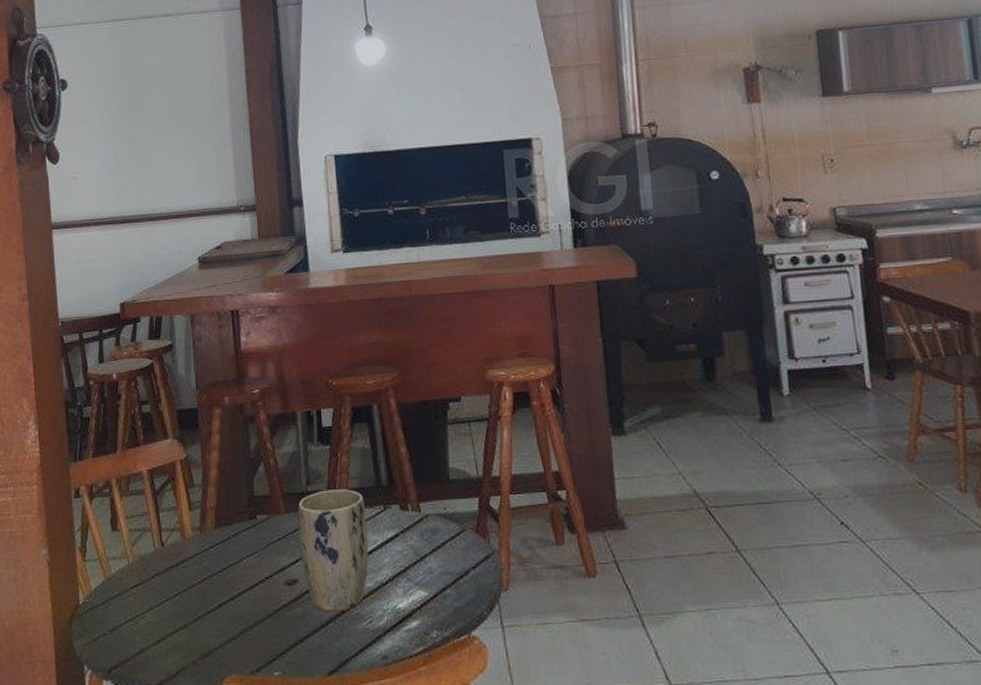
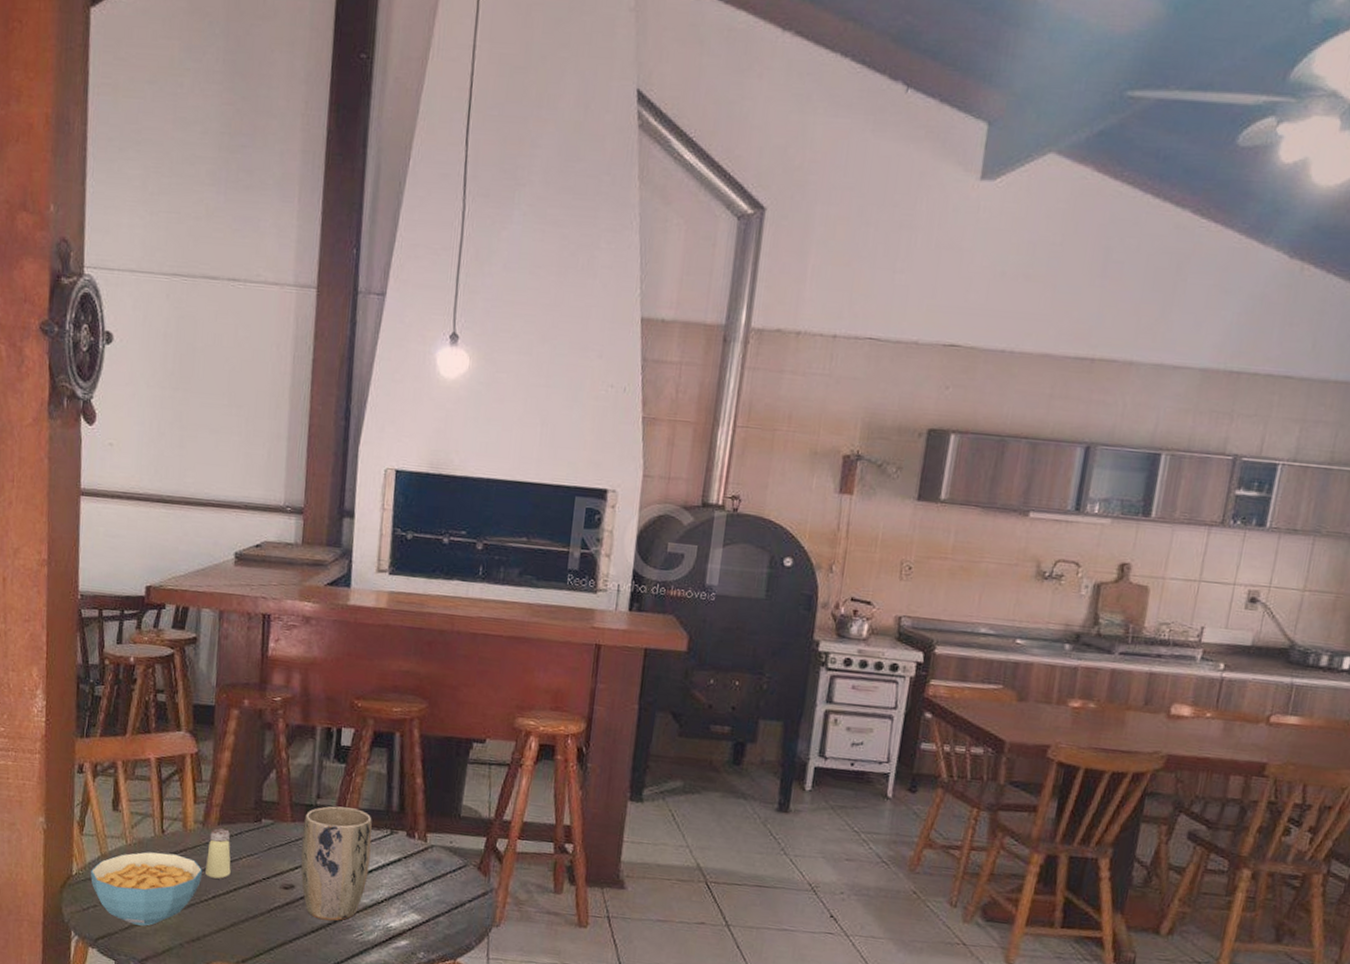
cereal bowl: none [96,566,206,648] -> present [90,852,203,926]
saltshaker: none [208,532,233,585] -> present [205,828,231,879]

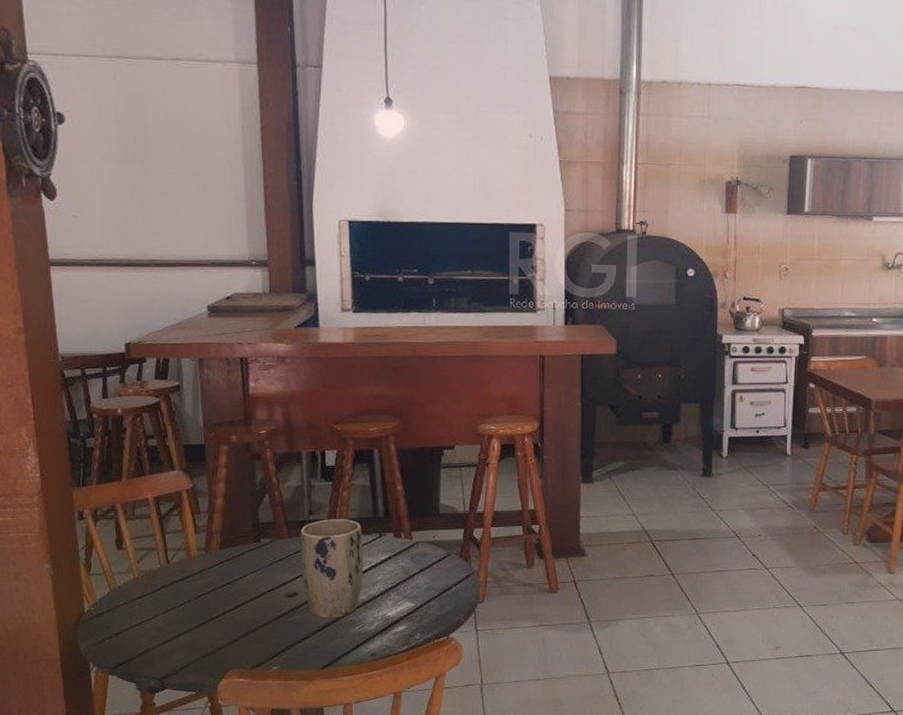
cereal bowl: present [90,852,203,926] -> none [101,581,211,648]
saltshaker: present [205,828,231,879] -> none [212,552,237,597]

